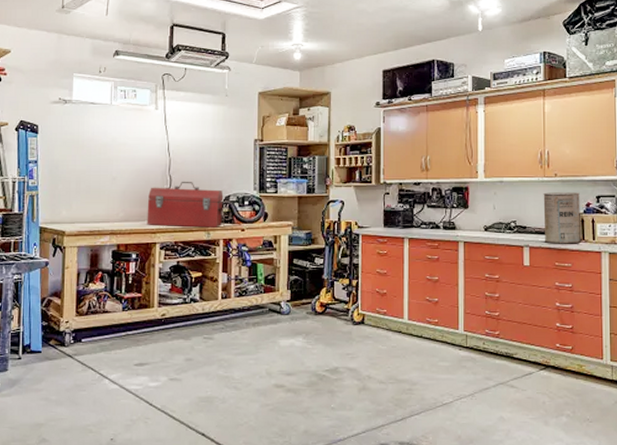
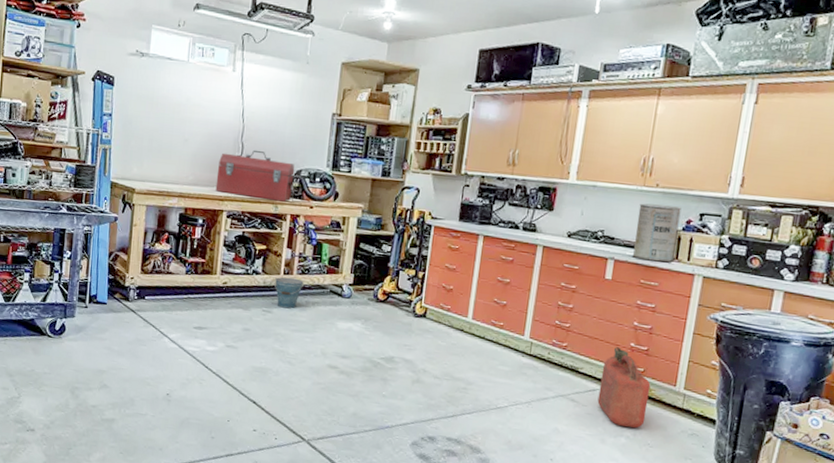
bucket: none [212,301,242,333] -> present [274,277,304,309]
fuel can: none [534,329,581,406] -> present [597,347,651,429]

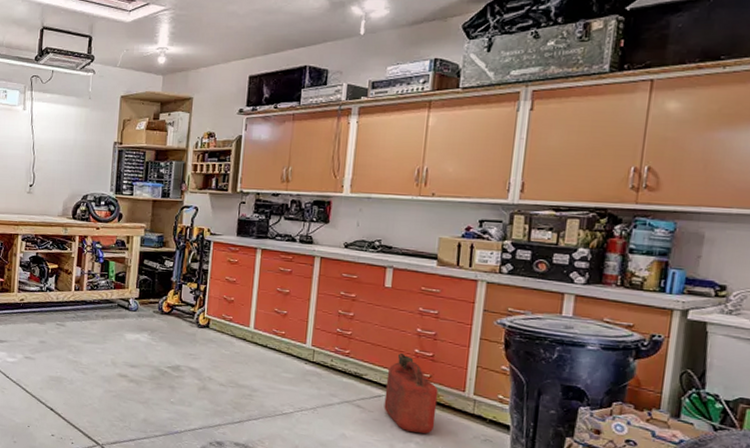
toolbox: present [215,149,295,202] -> none [11,178,82,225]
bucket: present [274,277,304,309] -> none [66,293,93,322]
paint can: present [631,203,682,264] -> none [411,212,460,271]

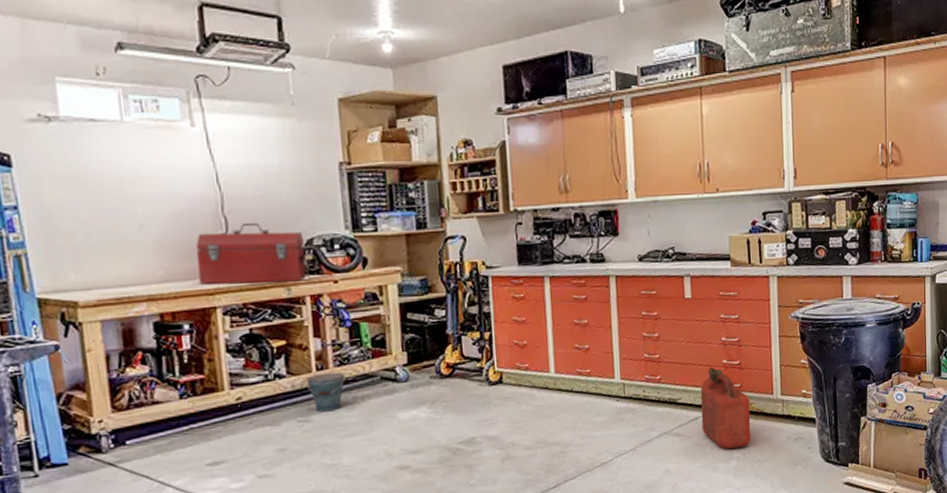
toolbox: none [11,178,82,225] -> present [196,222,306,285]
bucket: none [66,293,93,322] -> present [305,372,345,413]

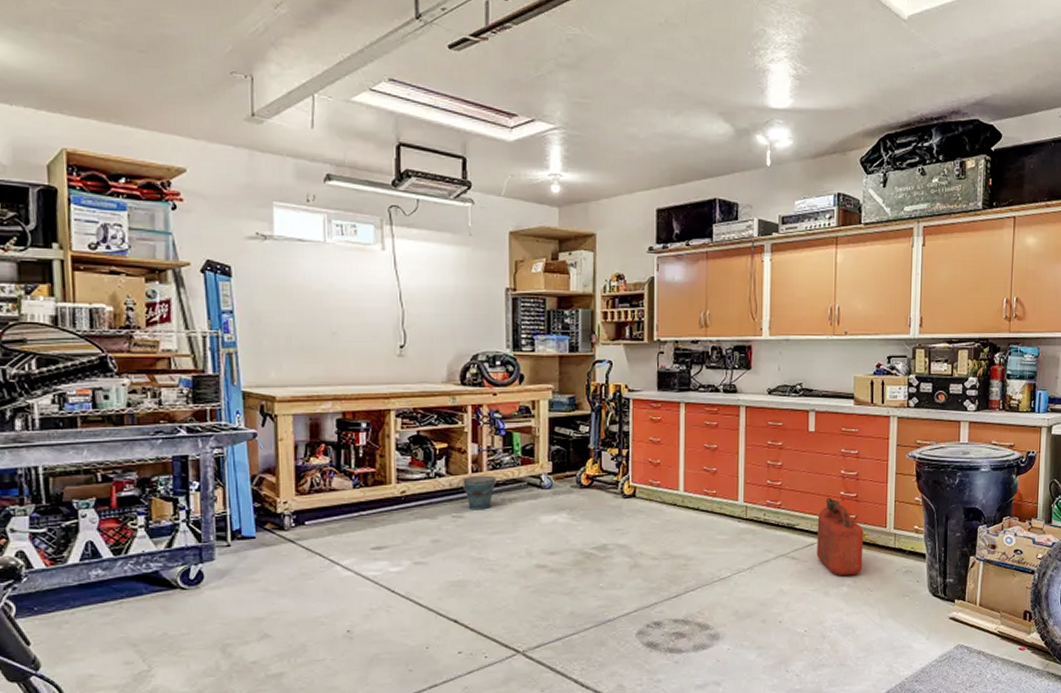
toolbox: present [196,222,306,285] -> none [377,336,471,392]

